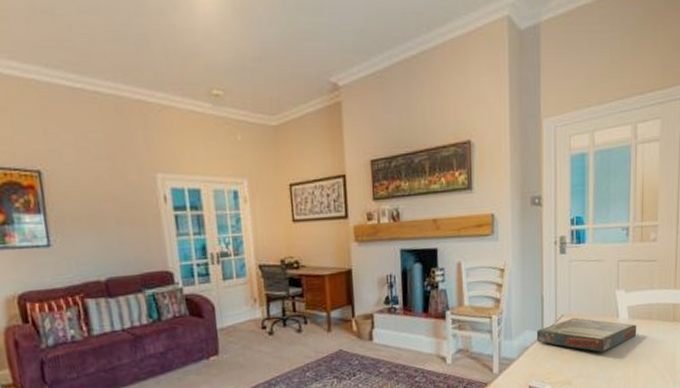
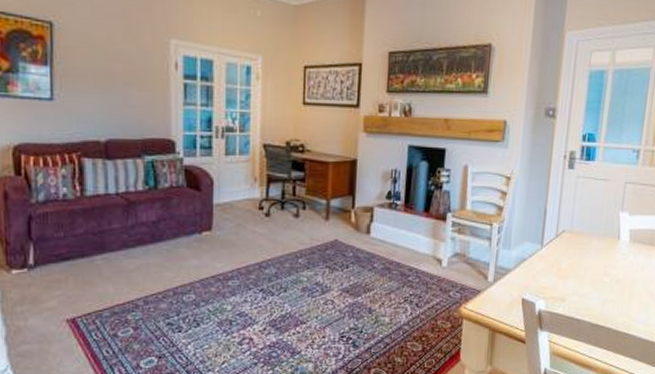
board game: present [536,317,637,352] -> none [535,234,637,272]

